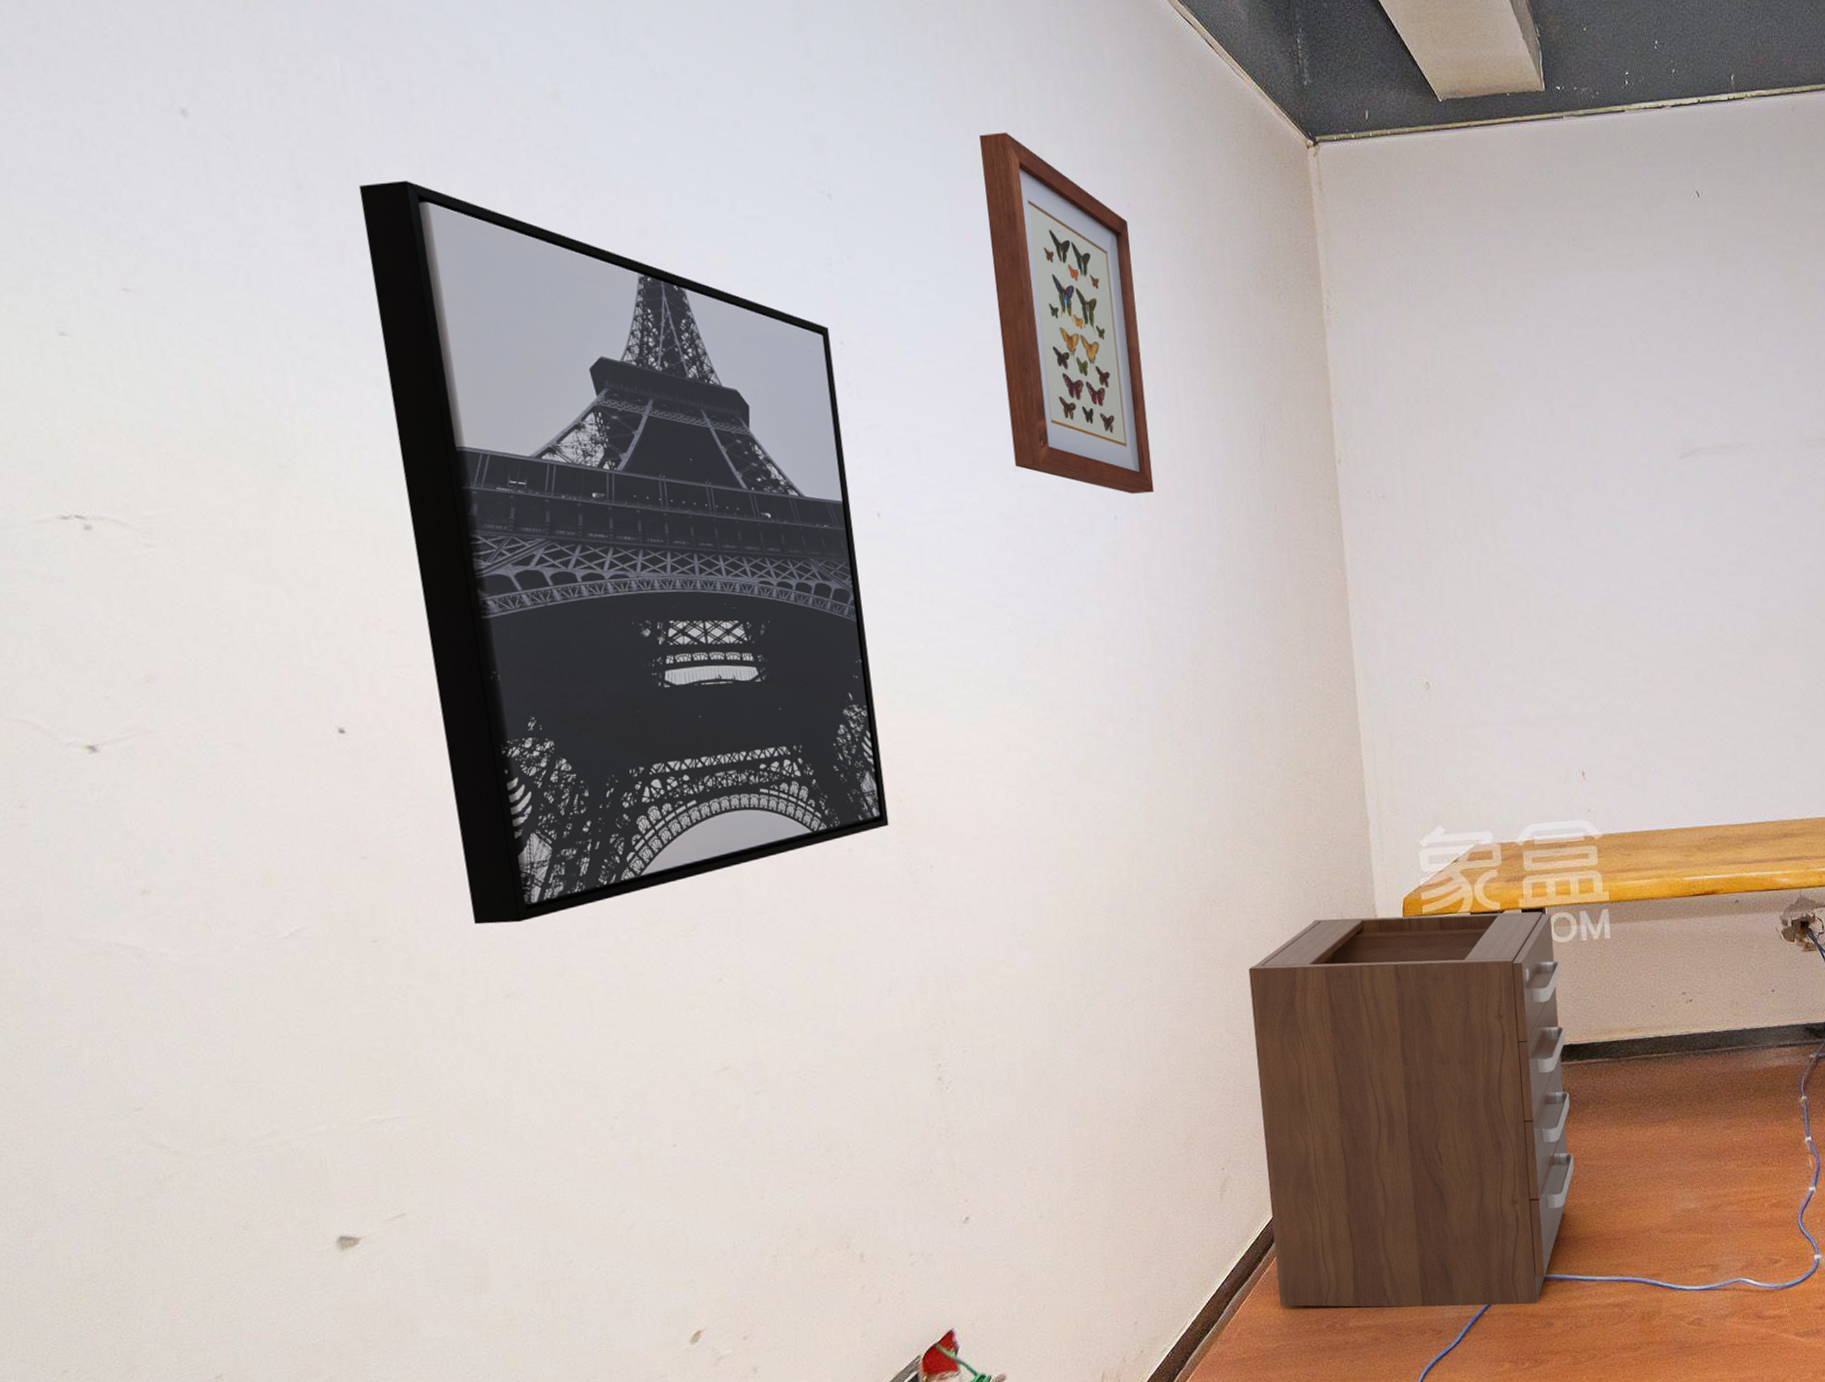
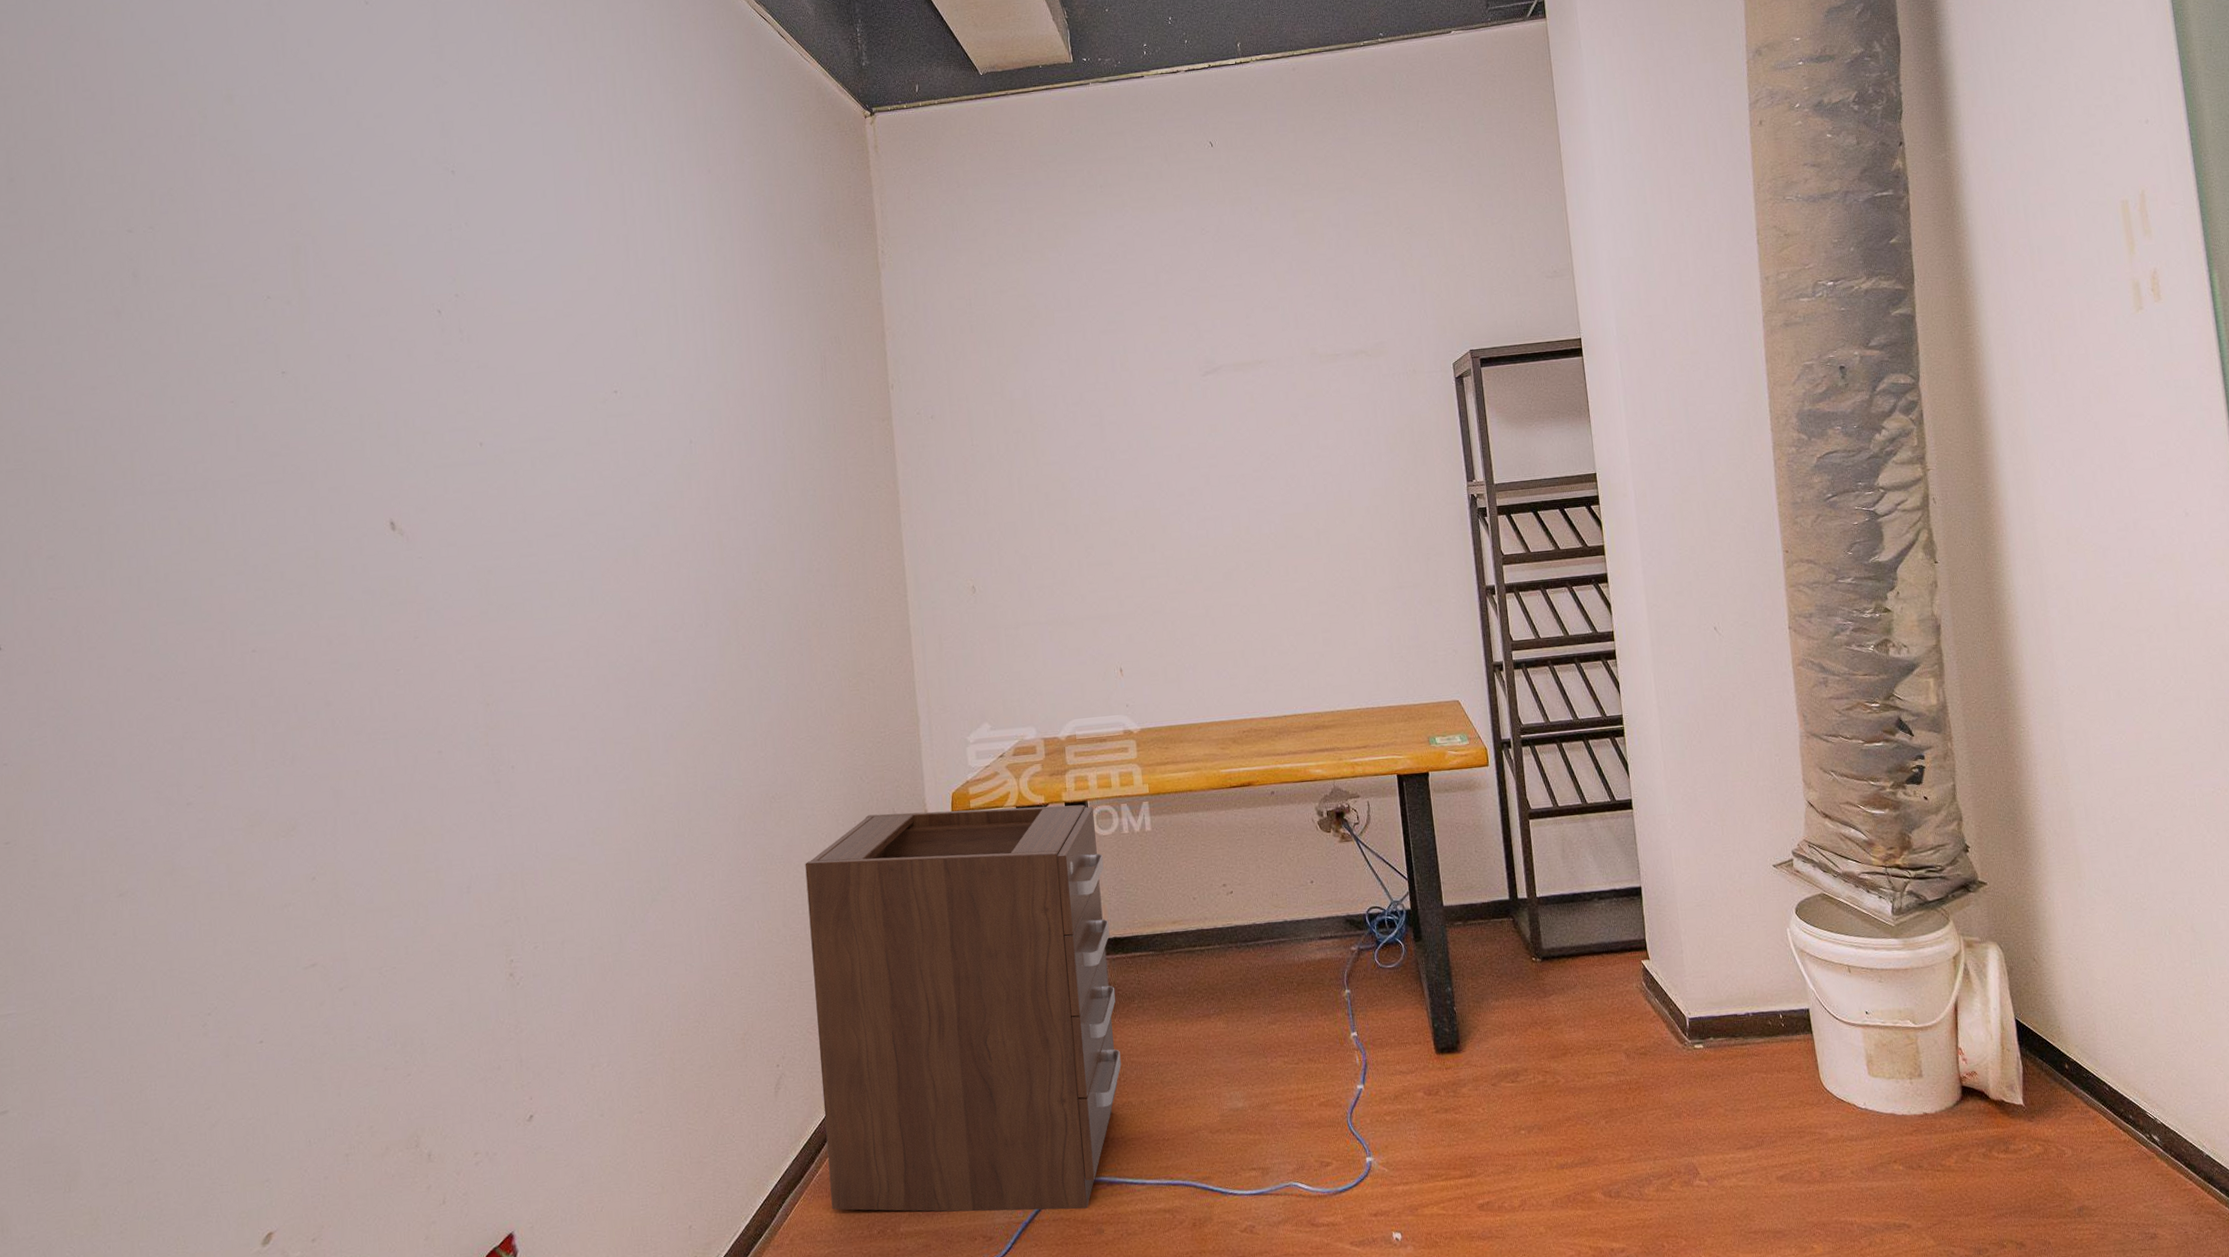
wall art: present [358,180,889,925] -> none [60,171,476,827]
wall art: present [979,132,1154,494] -> none [583,114,726,421]

